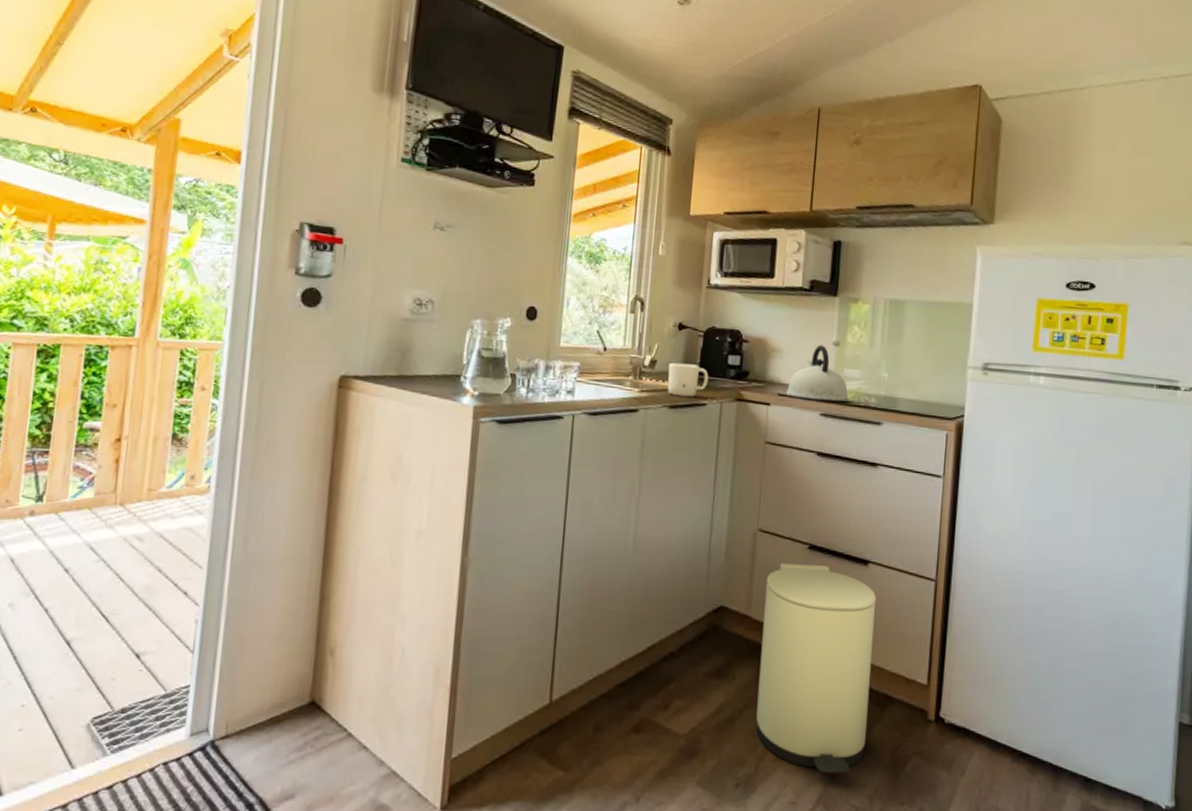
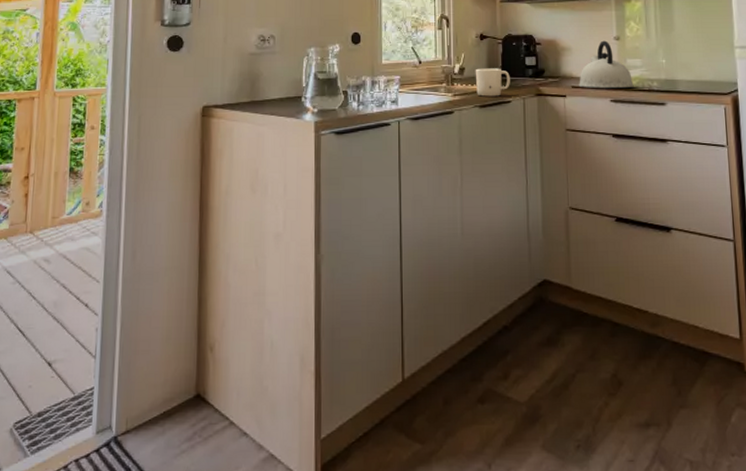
pedal bin: present [756,563,877,775] -> none [581,235,691,431]

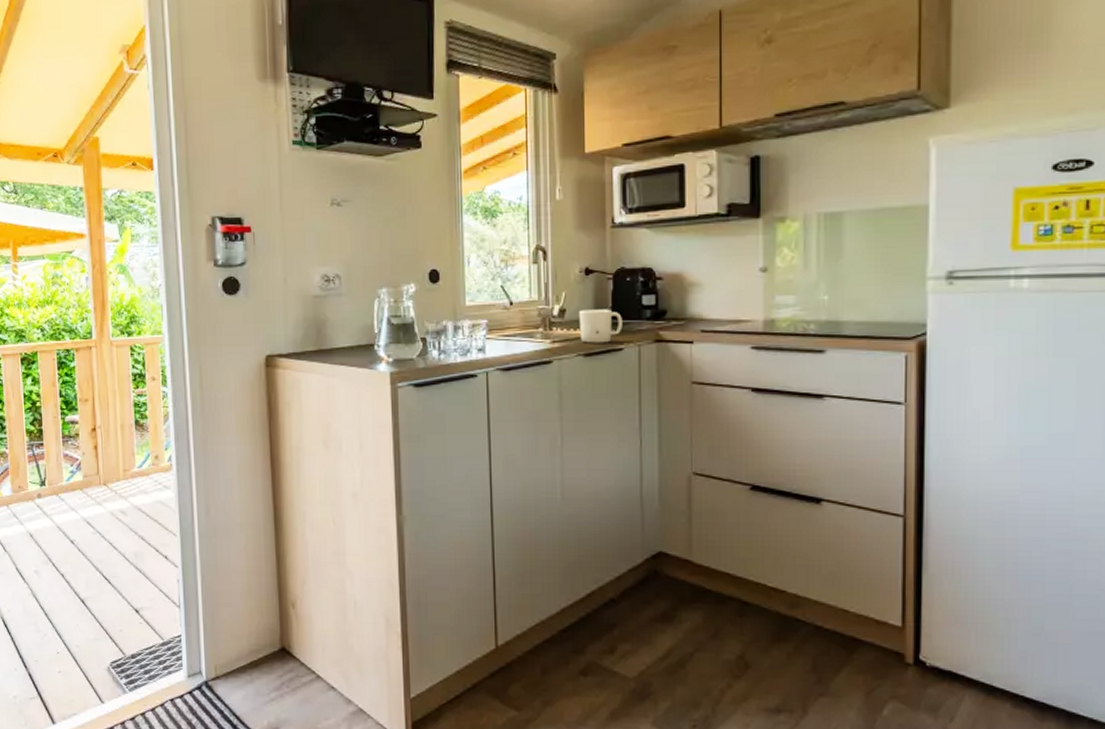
kettle: present [579,40,634,89] -> none [710,273,783,333]

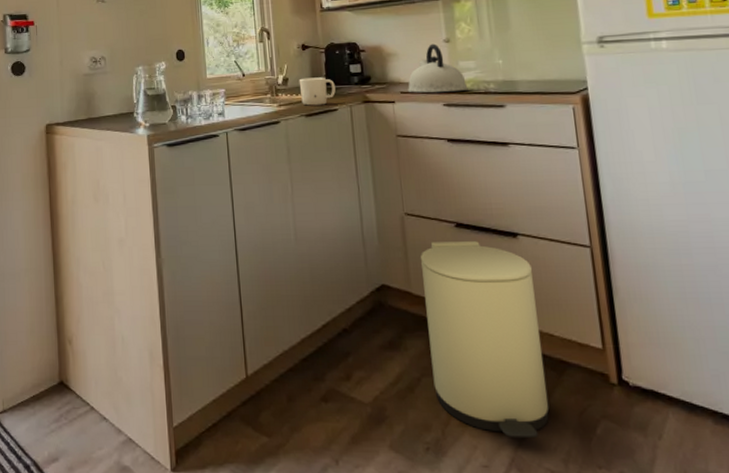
pedal bin: none [705,506,834,718] -> present [420,241,549,439]
kettle: none [710,273,783,333] -> present [408,43,468,93]

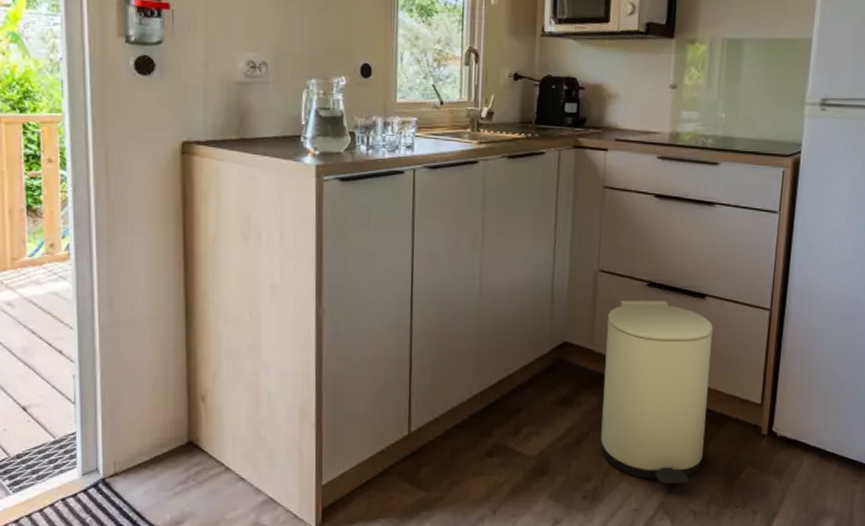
mug: present [299,77,336,106] -> none [505,113,546,147]
kettle: present [408,43,468,93] -> none [624,88,686,145]

